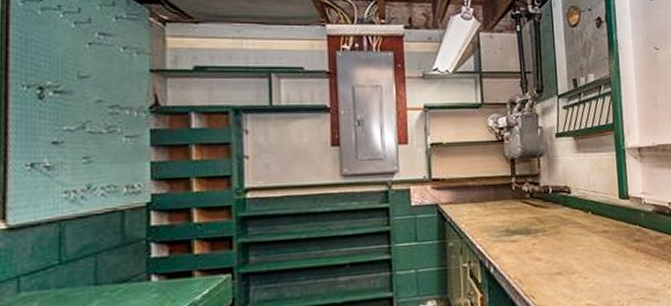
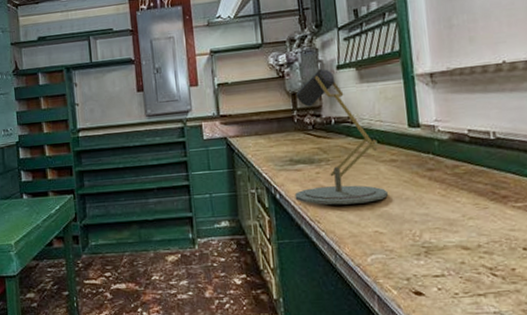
desk lamp: none [510,136,601,278] -> present [294,69,389,205]

